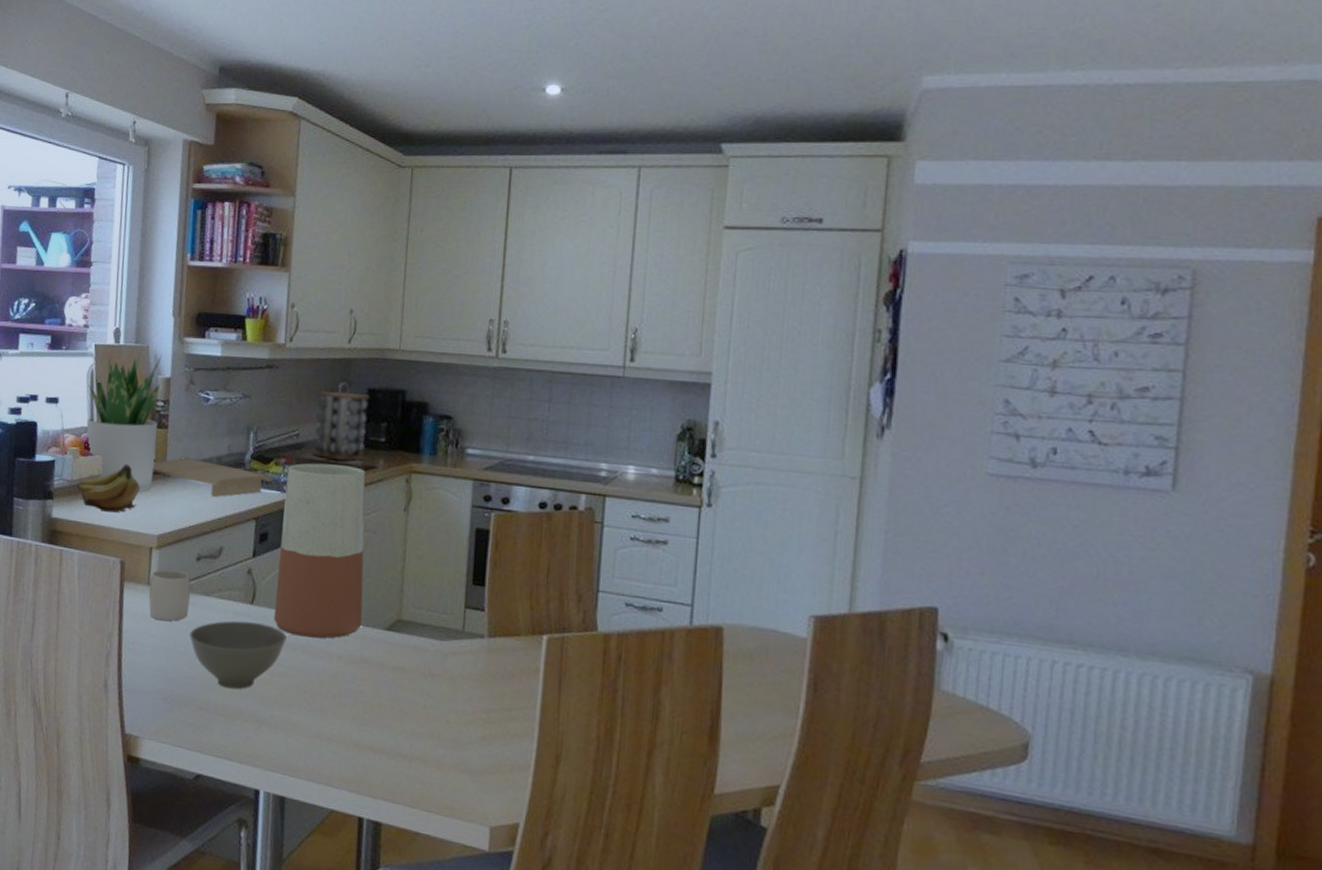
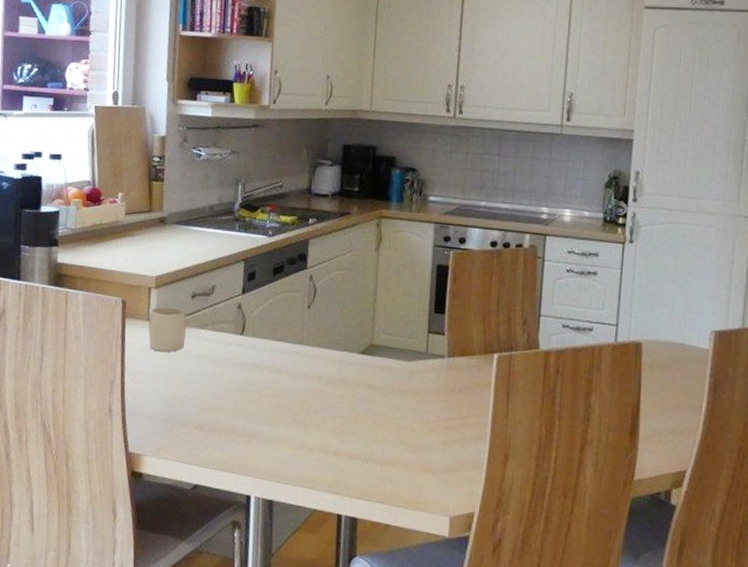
fruit: present [75,463,140,513] -> none [78,213,138,257]
planter: present [86,352,162,493] -> none [88,113,157,239]
cutting board: present [151,455,273,497] -> none [149,205,260,242]
bowl: present [189,620,287,690] -> none [186,350,273,410]
vase: present [274,463,366,639] -> none [262,210,342,363]
spice rack: present [313,383,370,461] -> none [295,140,345,209]

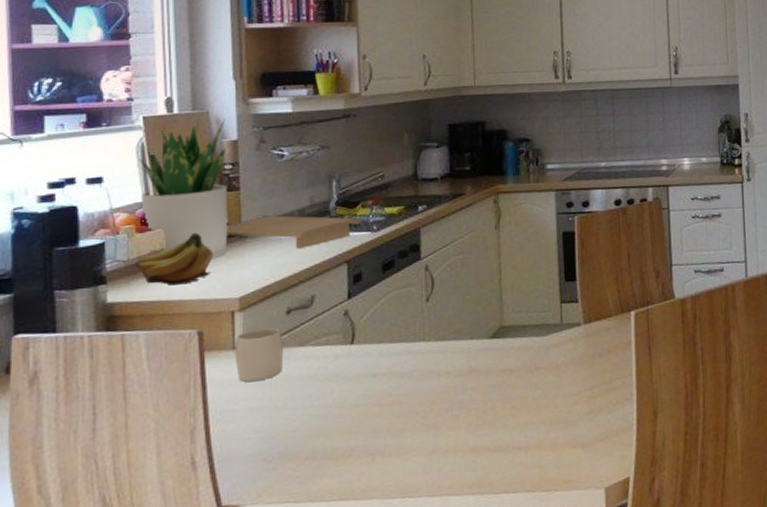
fruit: none [78,213,138,257] -> present [133,232,212,286]
planter: none [88,113,157,239] -> present [139,119,228,259]
cutting board: none [149,205,260,242] -> present [225,215,362,248]

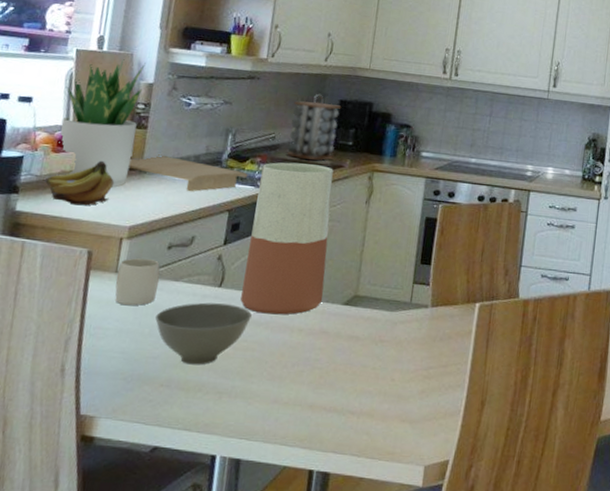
bowl: none [287,360,392,432] -> present [155,302,252,365]
vase: none [376,196,467,364] -> present [240,162,334,315]
spice rack: none [398,122,453,194] -> present [287,94,342,161]

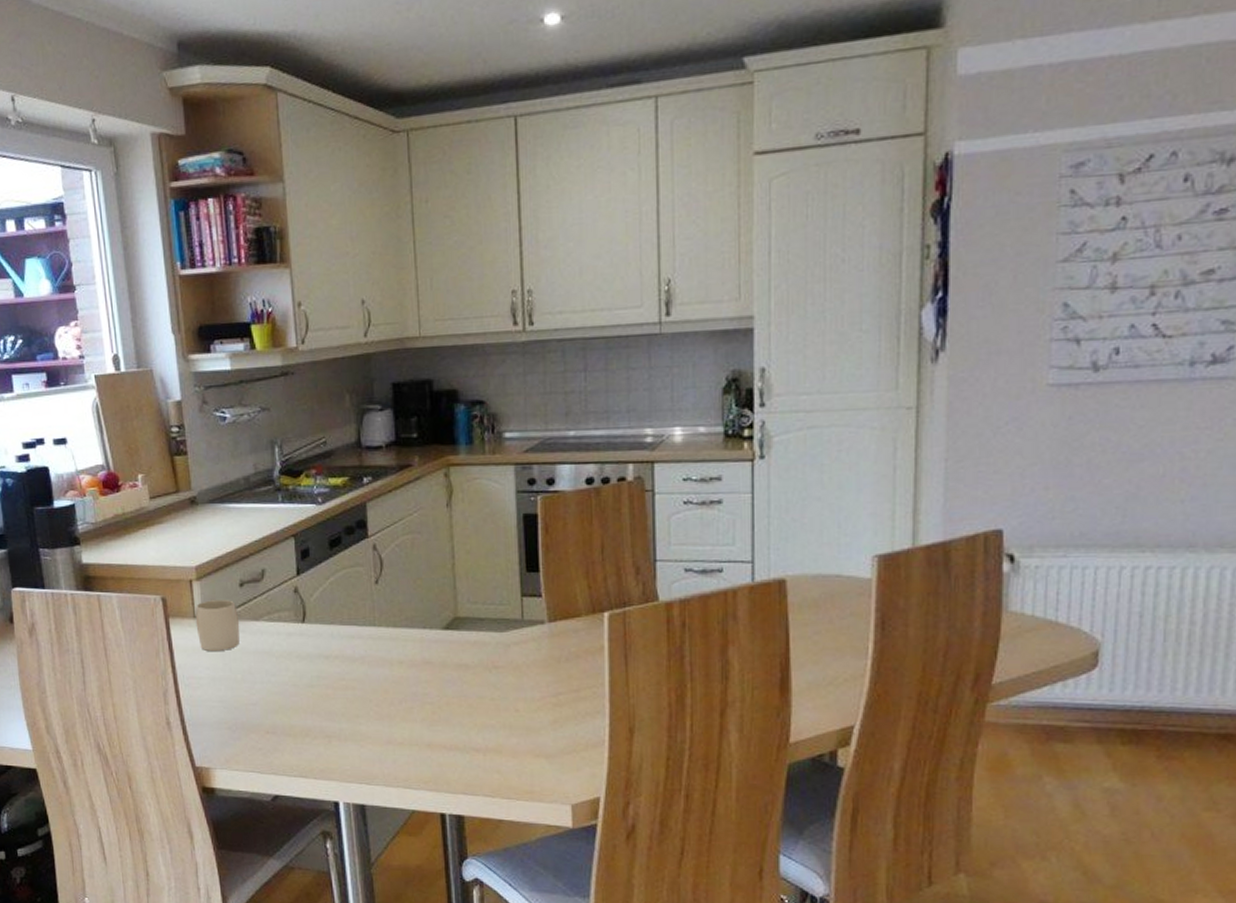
fruit: present [44,160,114,206] -> none [100,497,168,550]
planter: present [56,59,146,188] -> none [95,378,180,526]
cutting board: present [127,153,248,191] -> none [178,481,306,519]
bowl: present [155,302,252,365] -> none [245,641,344,709]
vase: present [240,162,334,315] -> none [320,468,419,648]
spice rack: present [287,94,342,161] -> none [339,380,399,464]

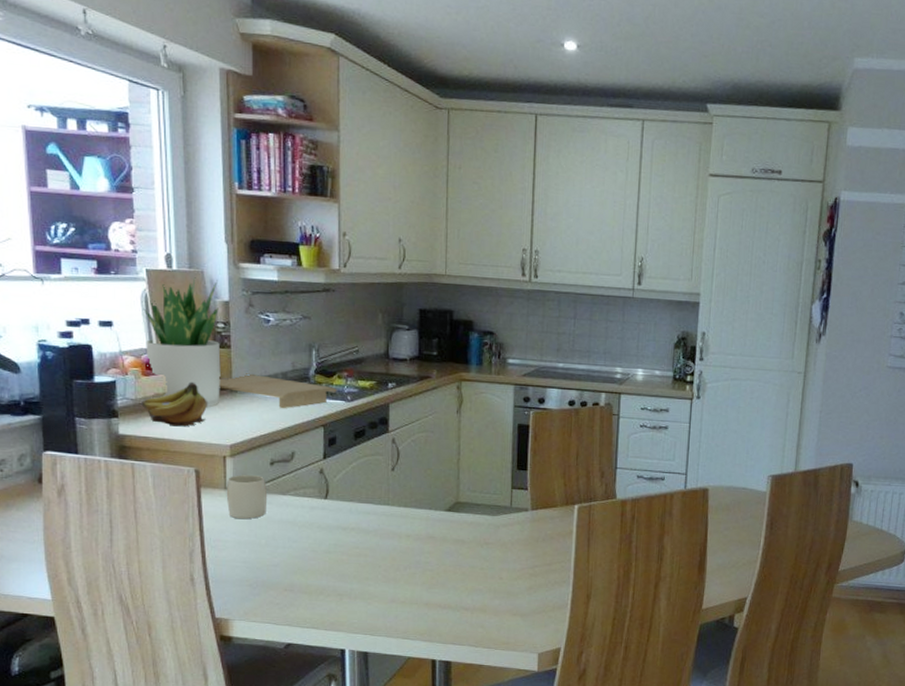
planter: none [95,378,180,526] -> present [143,277,221,408]
fruit: none [100,497,168,550] -> present [140,381,207,427]
cutting board: none [178,481,306,519] -> present [218,373,337,408]

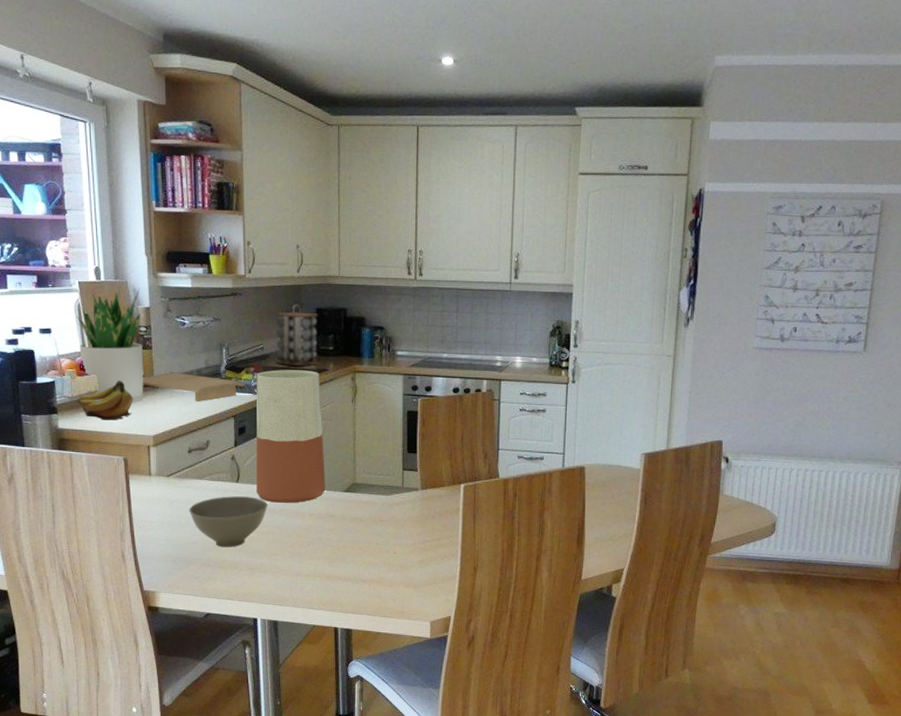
mug: present [226,475,268,520] -> none [151,462,187,502]
bowl: none [270,514,360,571] -> present [189,496,268,548]
vase: none [347,375,426,523] -> present [256,370,326,503]
spice rack: none [373,304,422,373] -> present [275,305,319,367]

